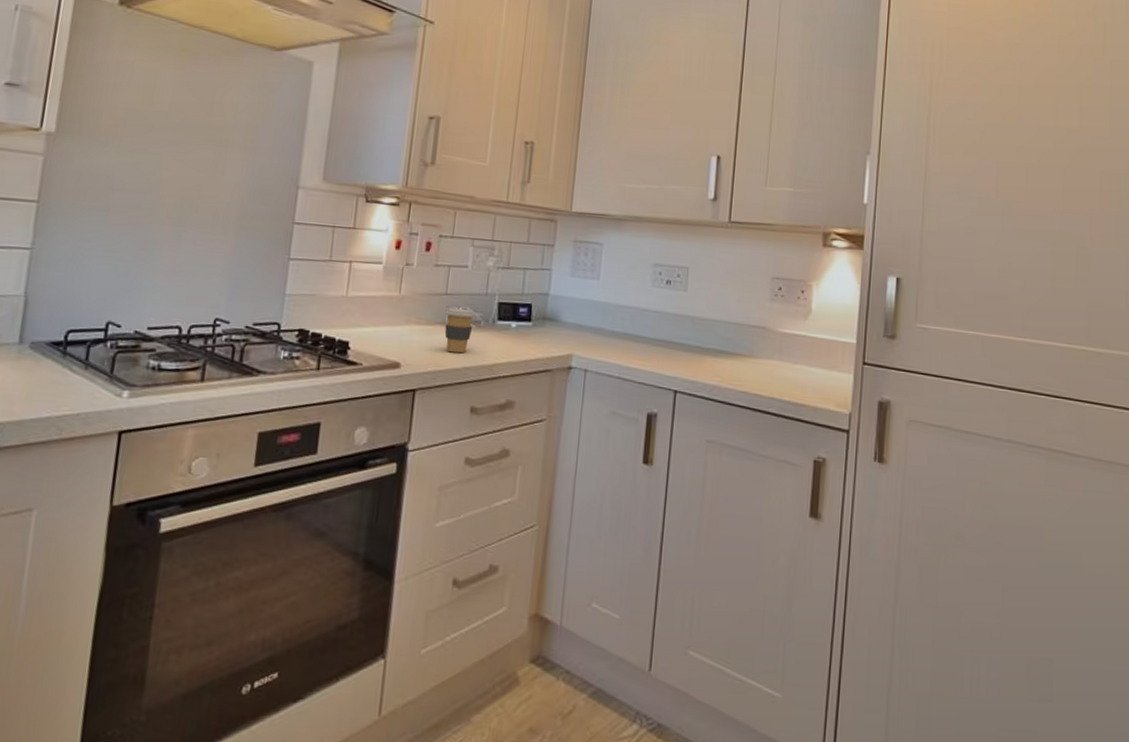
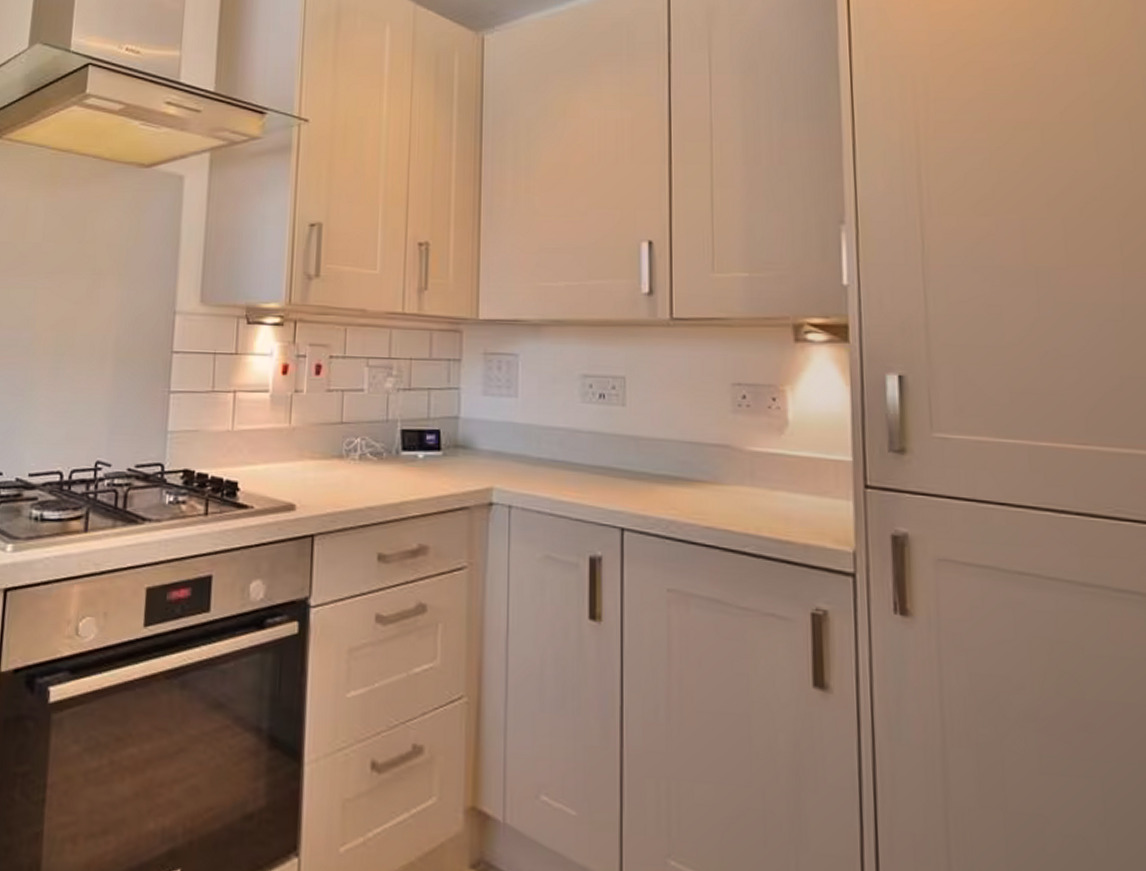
coffee cup: present [444,308,476,354] -> none [342,439,376,491]

